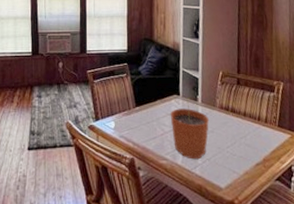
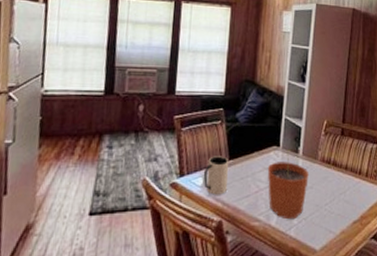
mug: none [115,103,136,136] -> present [203,156,229,195]

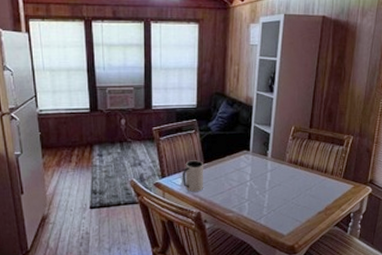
plant pot: present [267,148,309,220] -> none [238,152,277,211]

